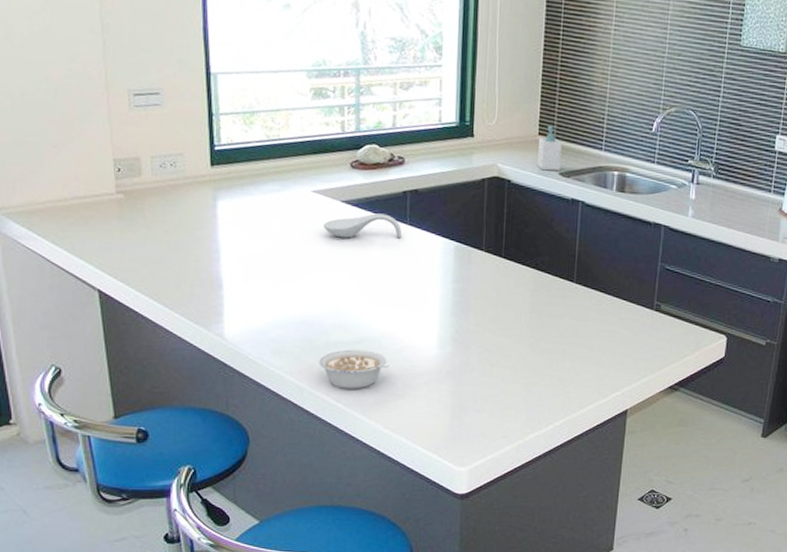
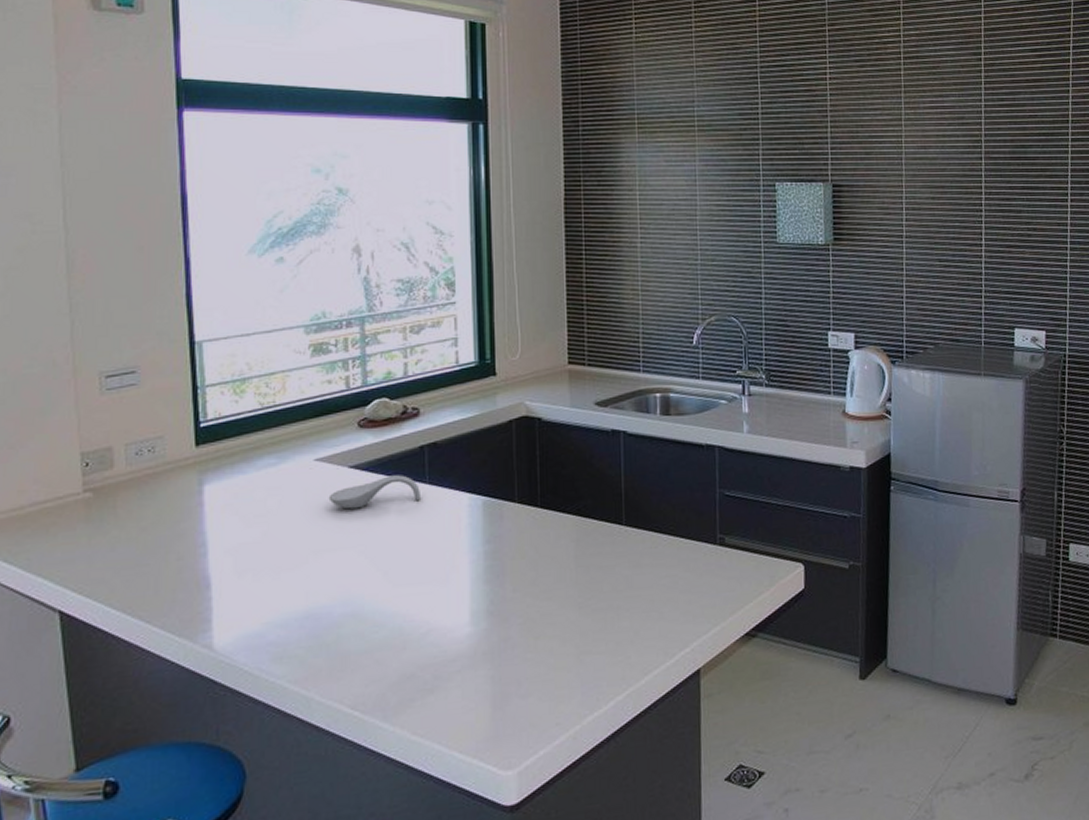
legume: present [318,349,390,389] -> none [328,640,415,693]
soap bottle: present [537,125,562,171] -> none [568,352,596,403]

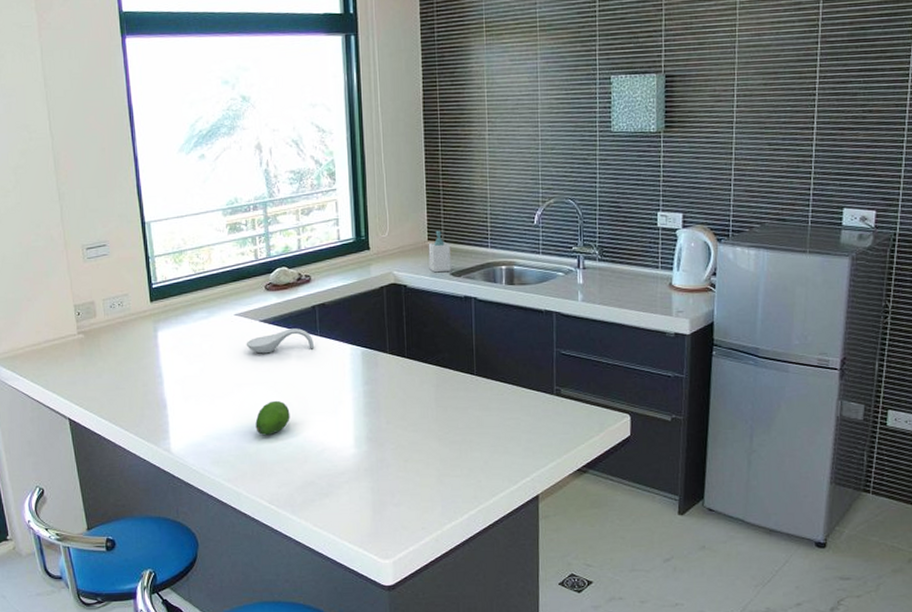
fruit: none [337,569,385,618] -> present [255,400,290,436]
soap bottle: none [568,352,596,403] -> present [428,230,451,273]

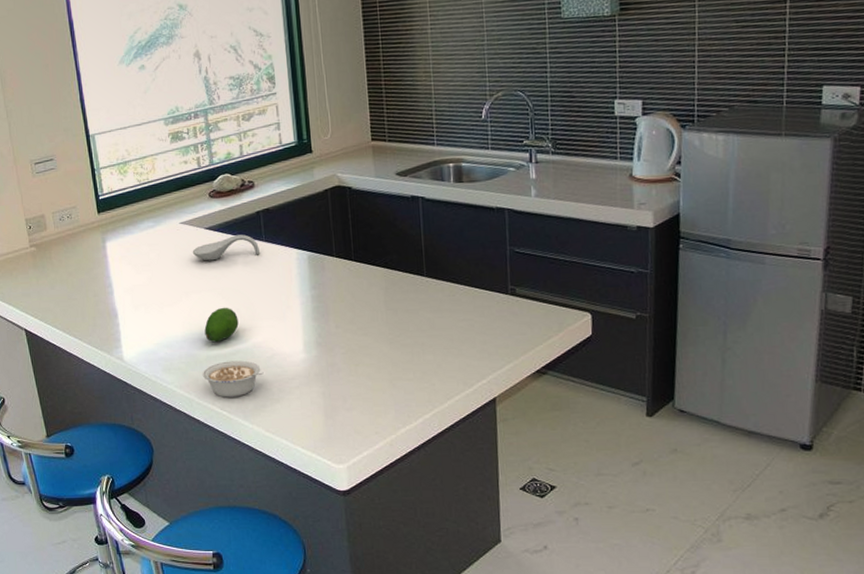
legume: none [251,454,314,492] -> present [202,360,264,398]
soap bottle: present [428,230,451,273] -> none [372,130,396,173]

